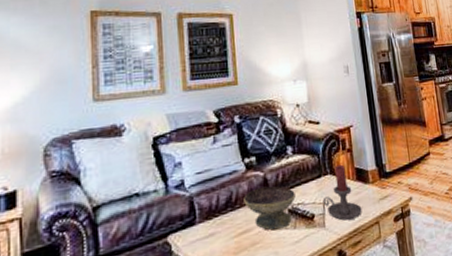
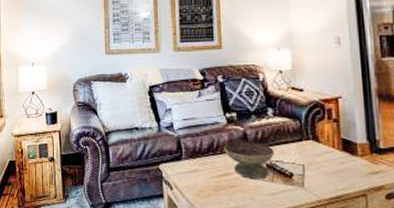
candle holder: present [323,164,362,221] -> none [303,132,347,186]

